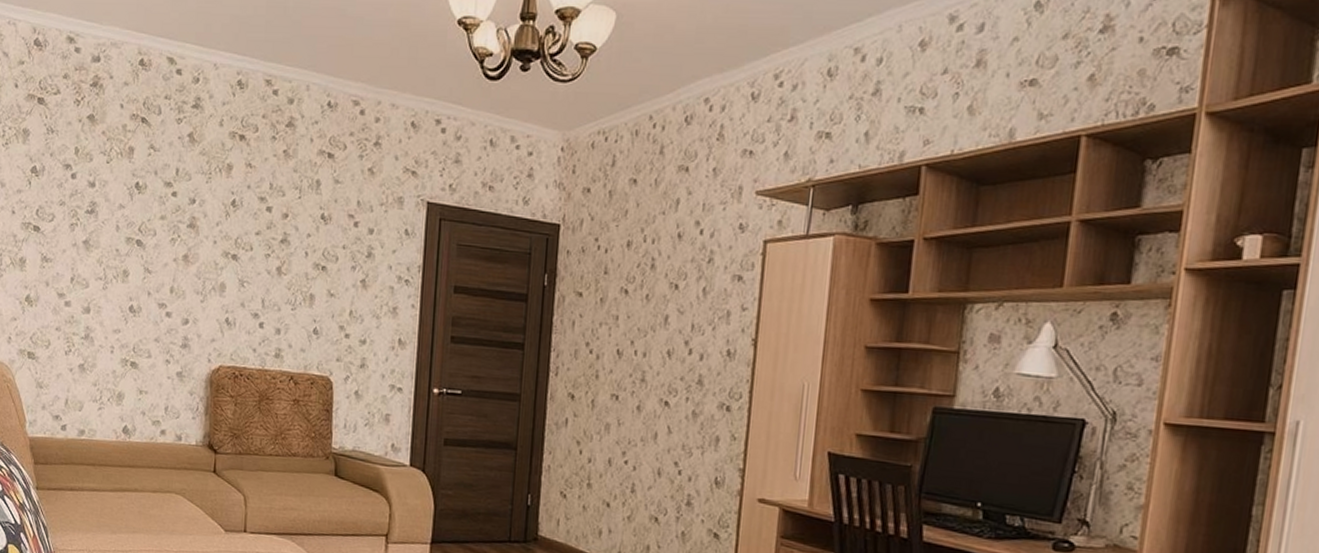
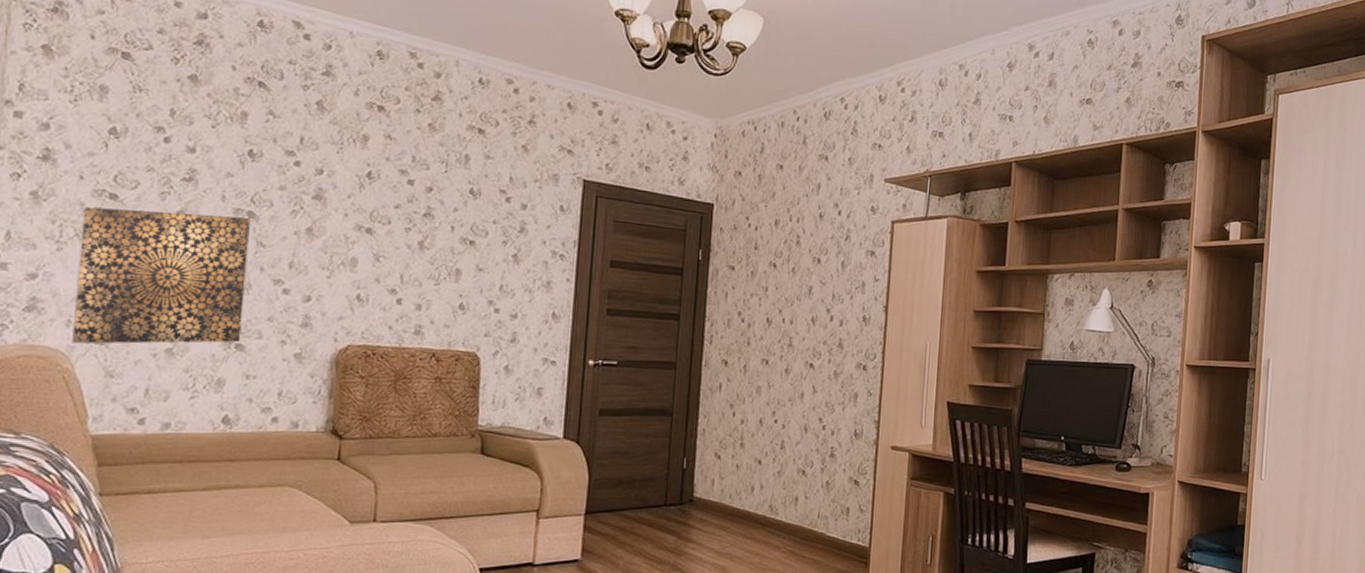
wall art: none [12,238,139,361] -> present [72,207,251,344]

